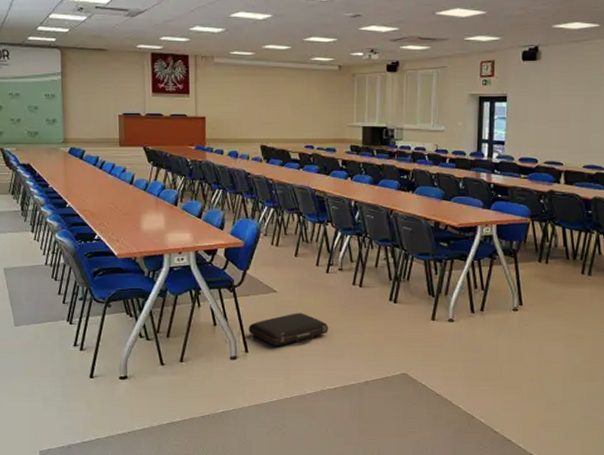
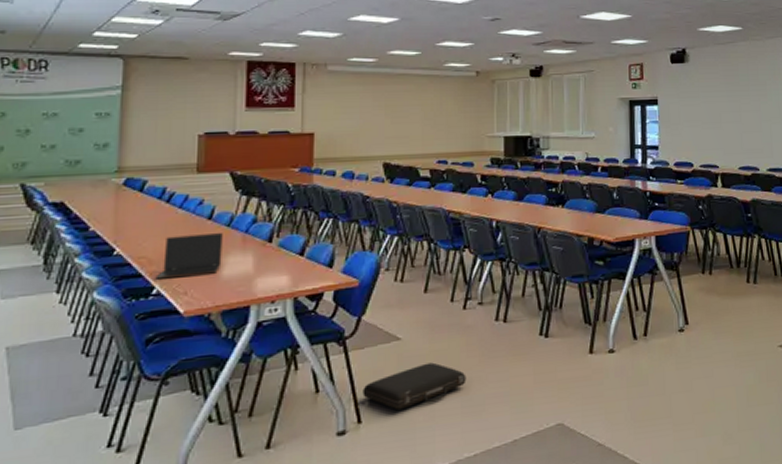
laptop: none [96,196,142,228] -> present [155,233,223,279]

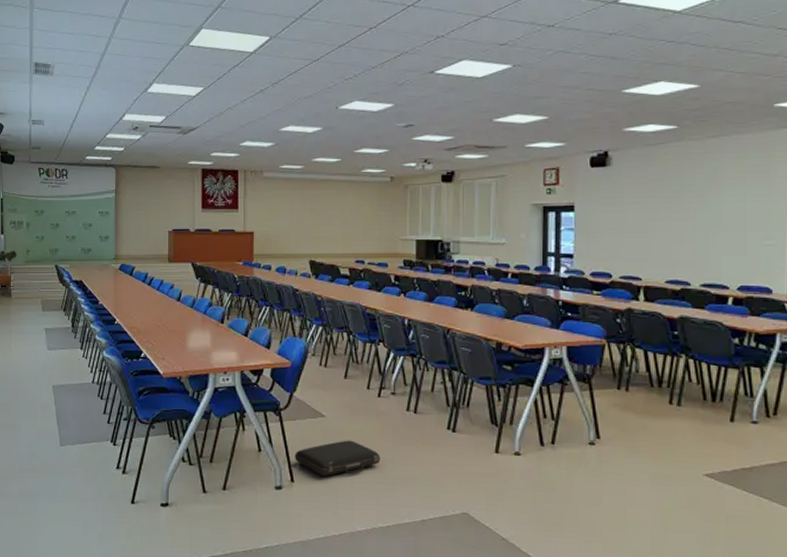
laptop: present [155,233,223,279] -> none [143,313,188,346]

